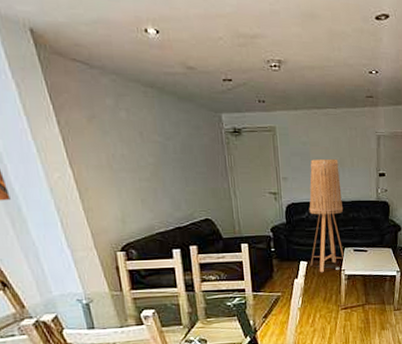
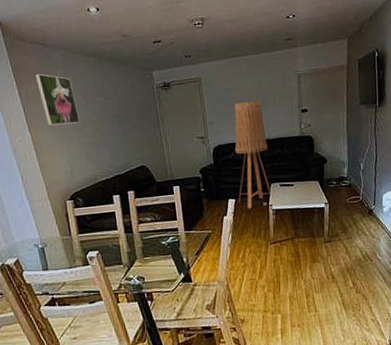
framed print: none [77,99,134,164] -> present [35,73,80,126]

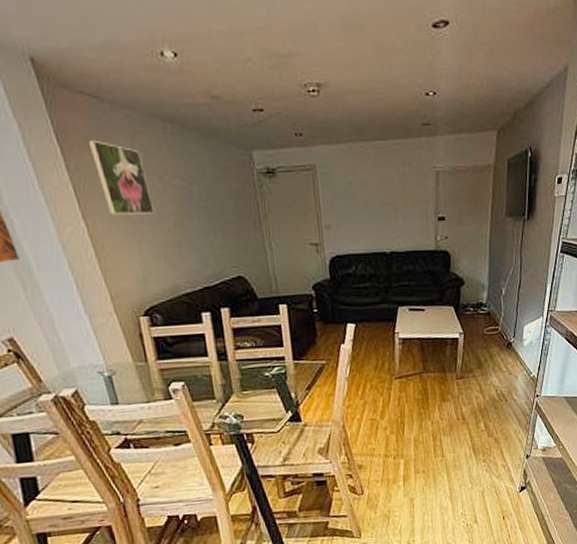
floor lamp: present [234,100,273,209] -> none [356,201,400,337]

